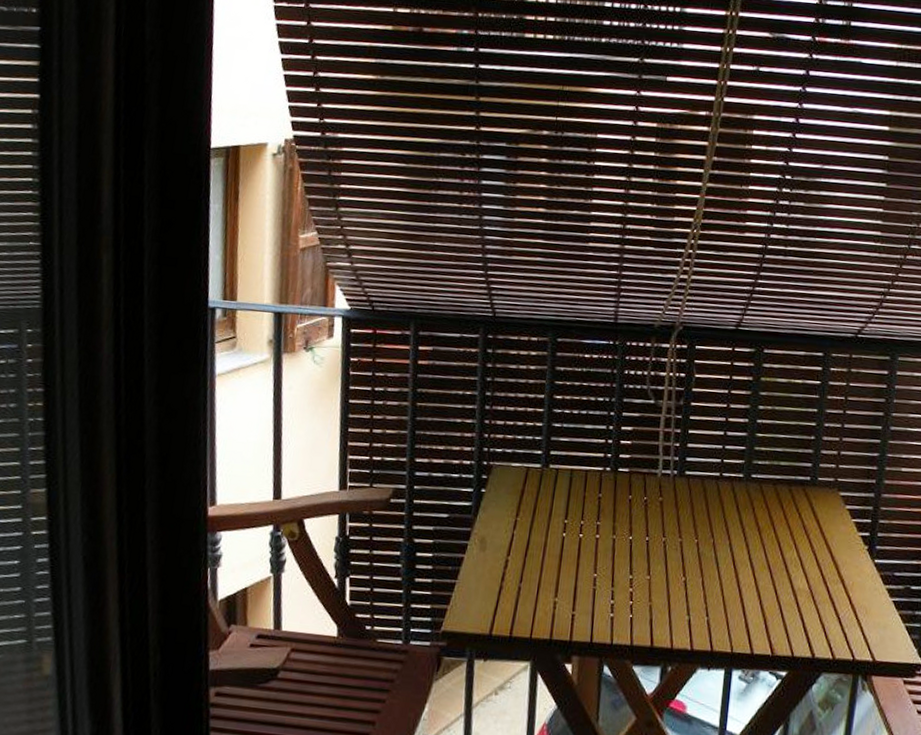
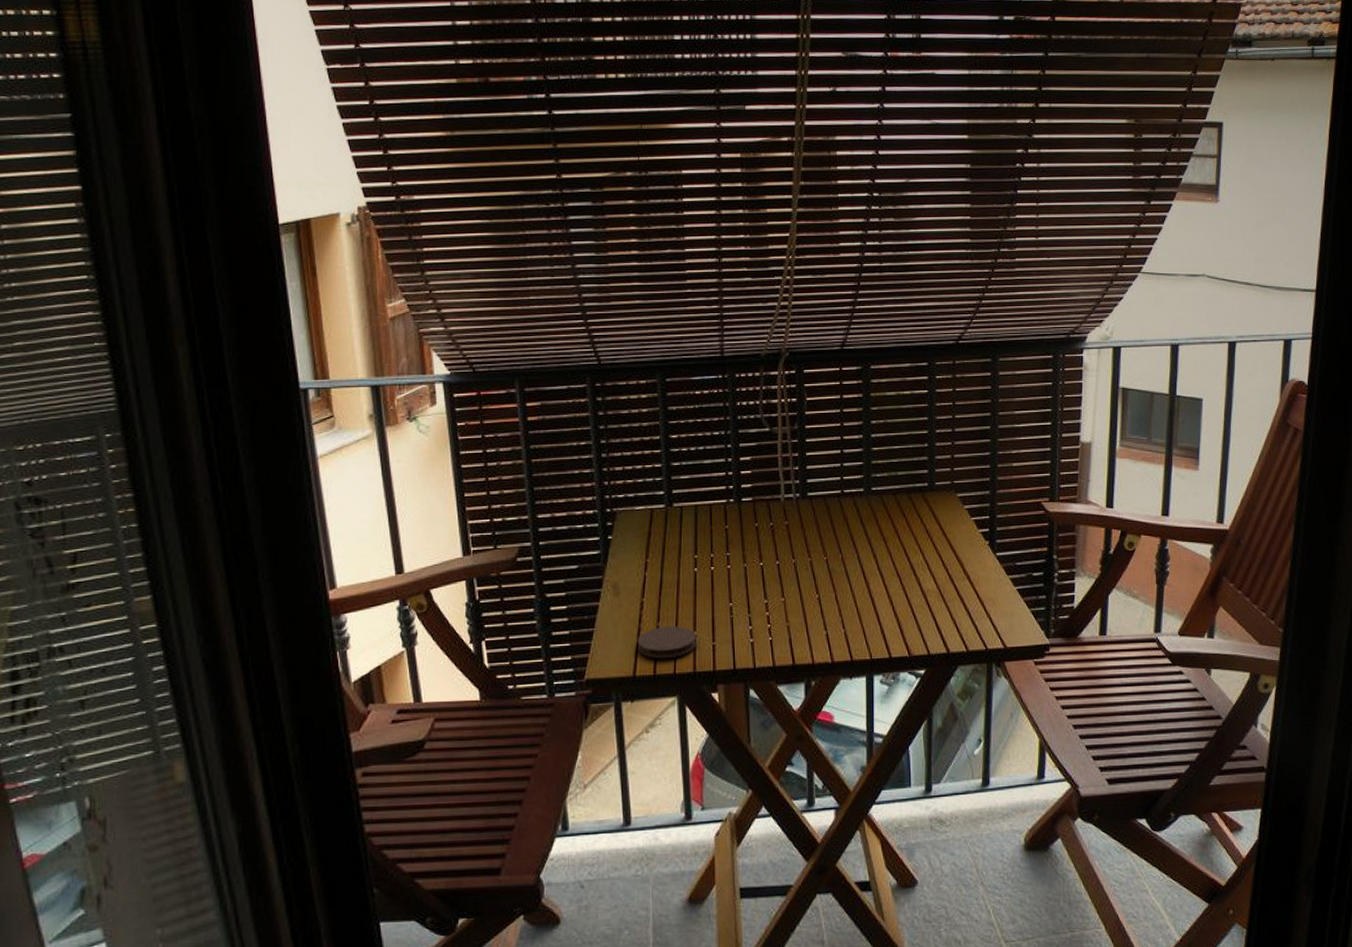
coaster: none [497,588,557,621] -> present [637,626,697,659]

